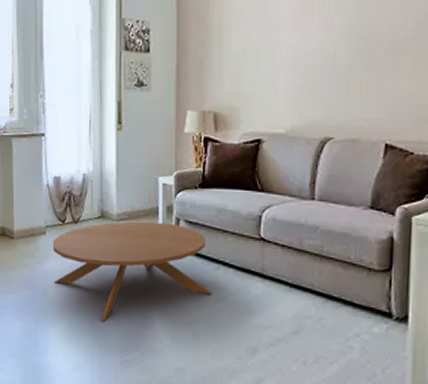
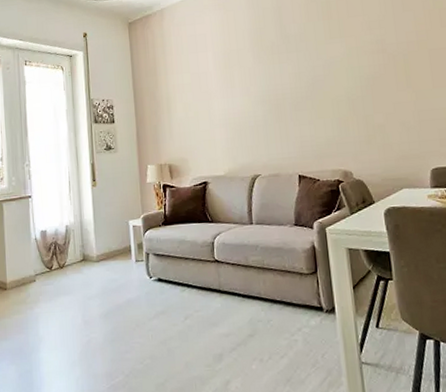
coffee table: present [52,221,213,322] -> none [41,258,181,353]

